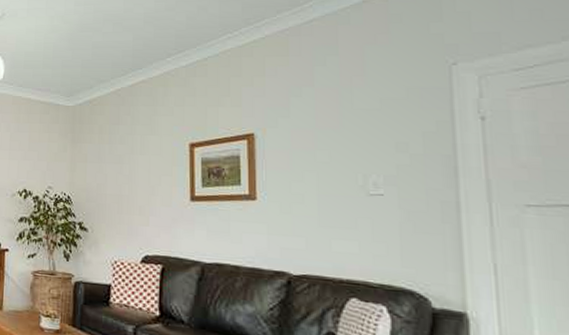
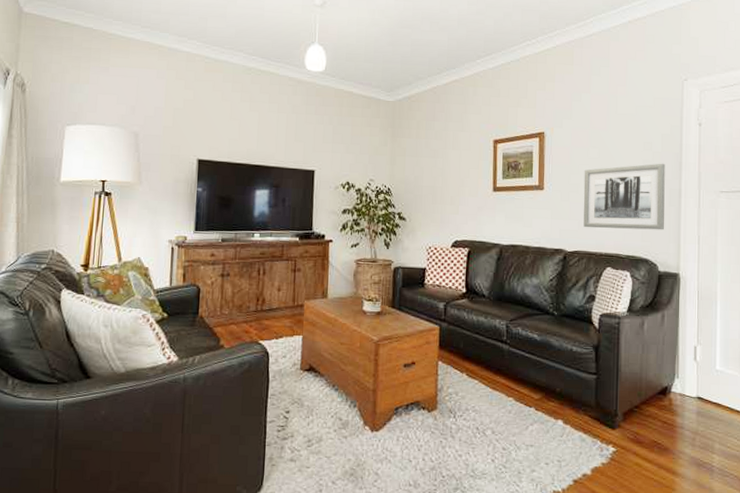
wall art: none [310,168,438,254] -> present [583,163,665,230]

